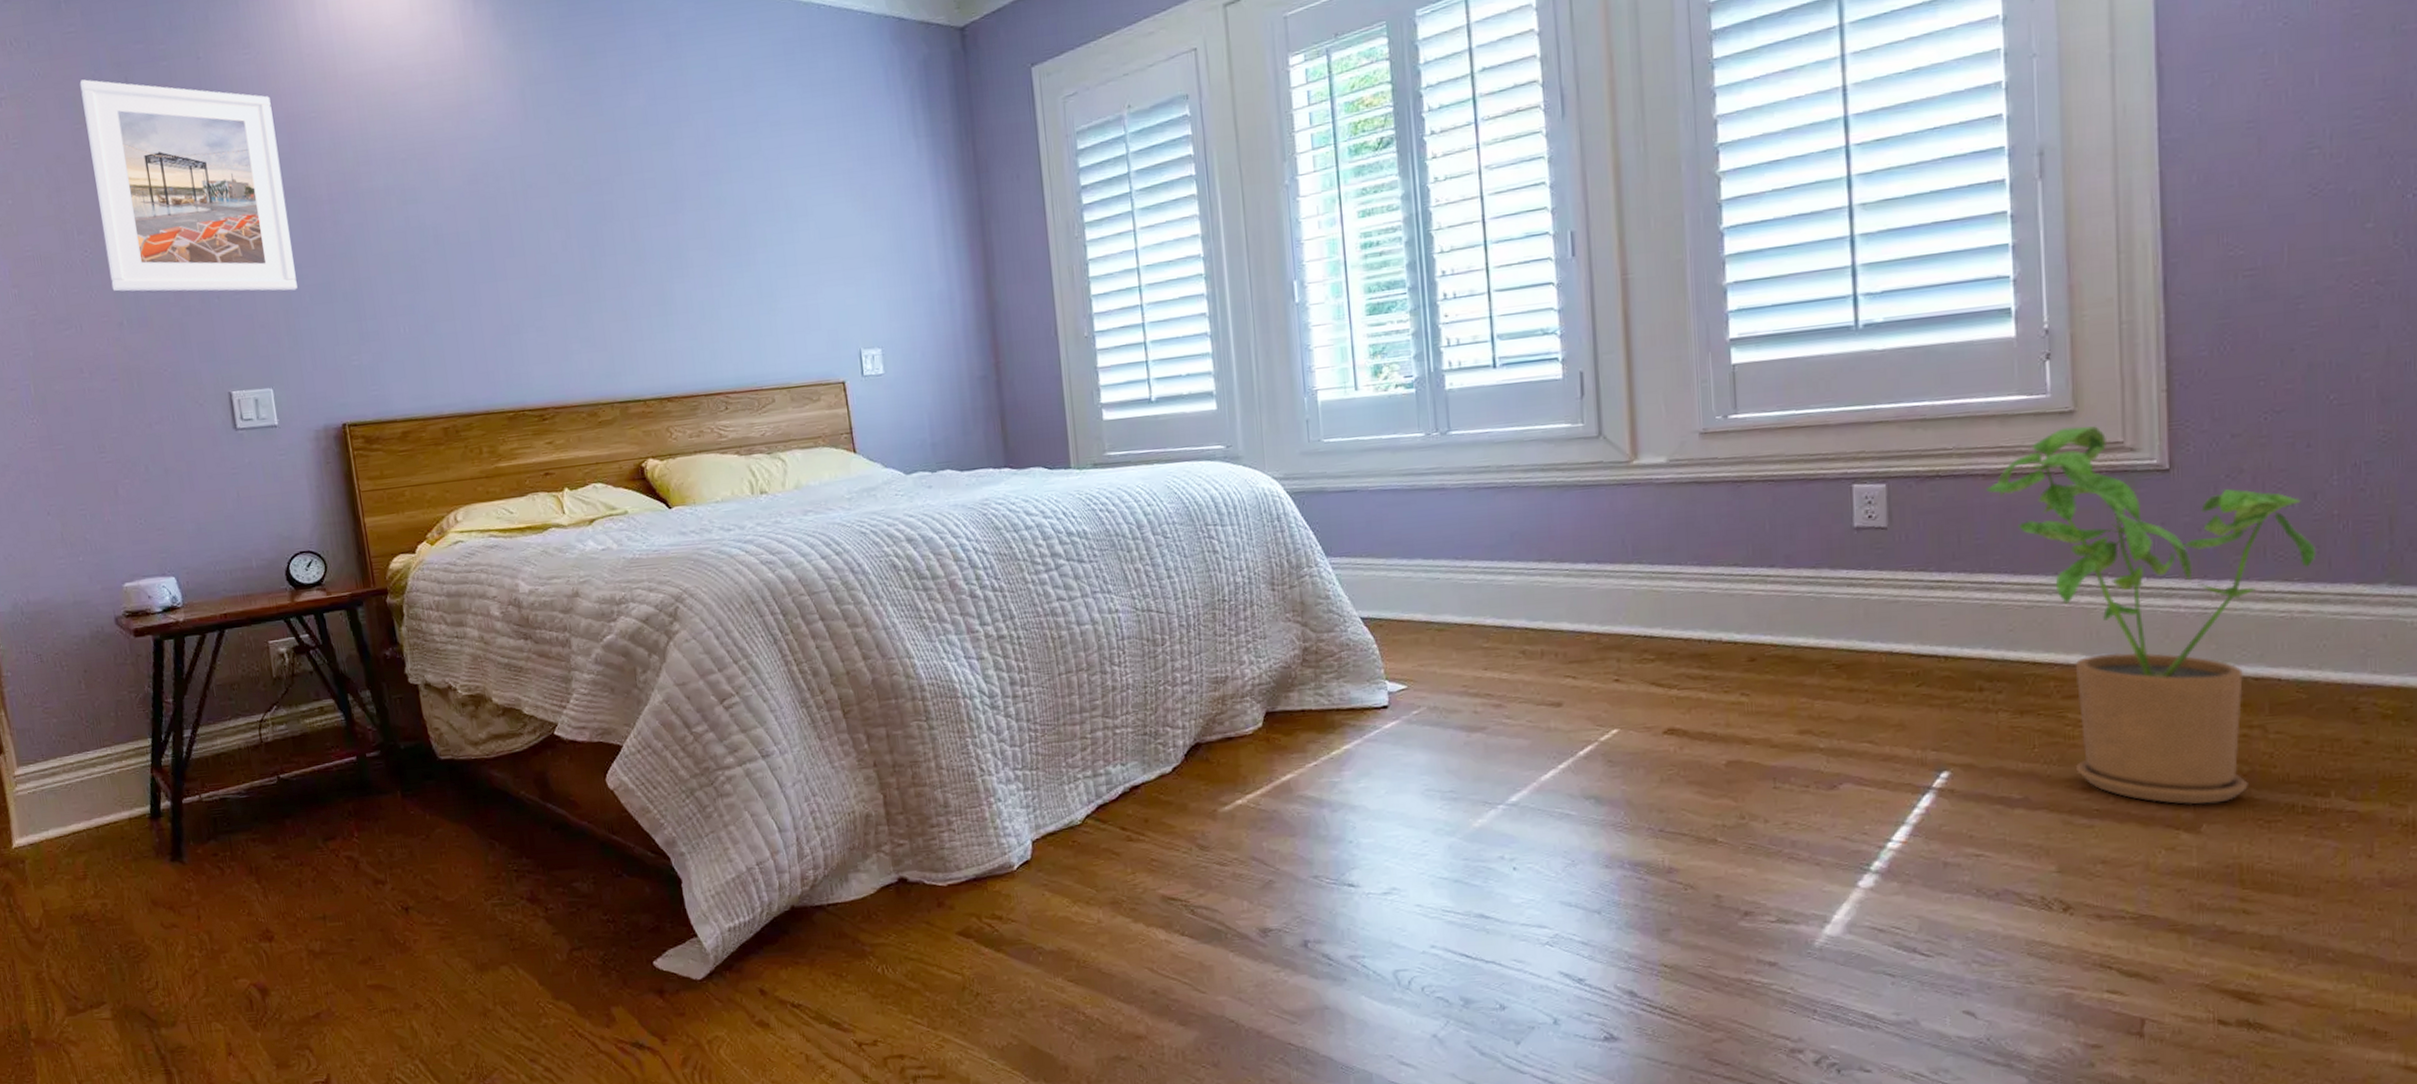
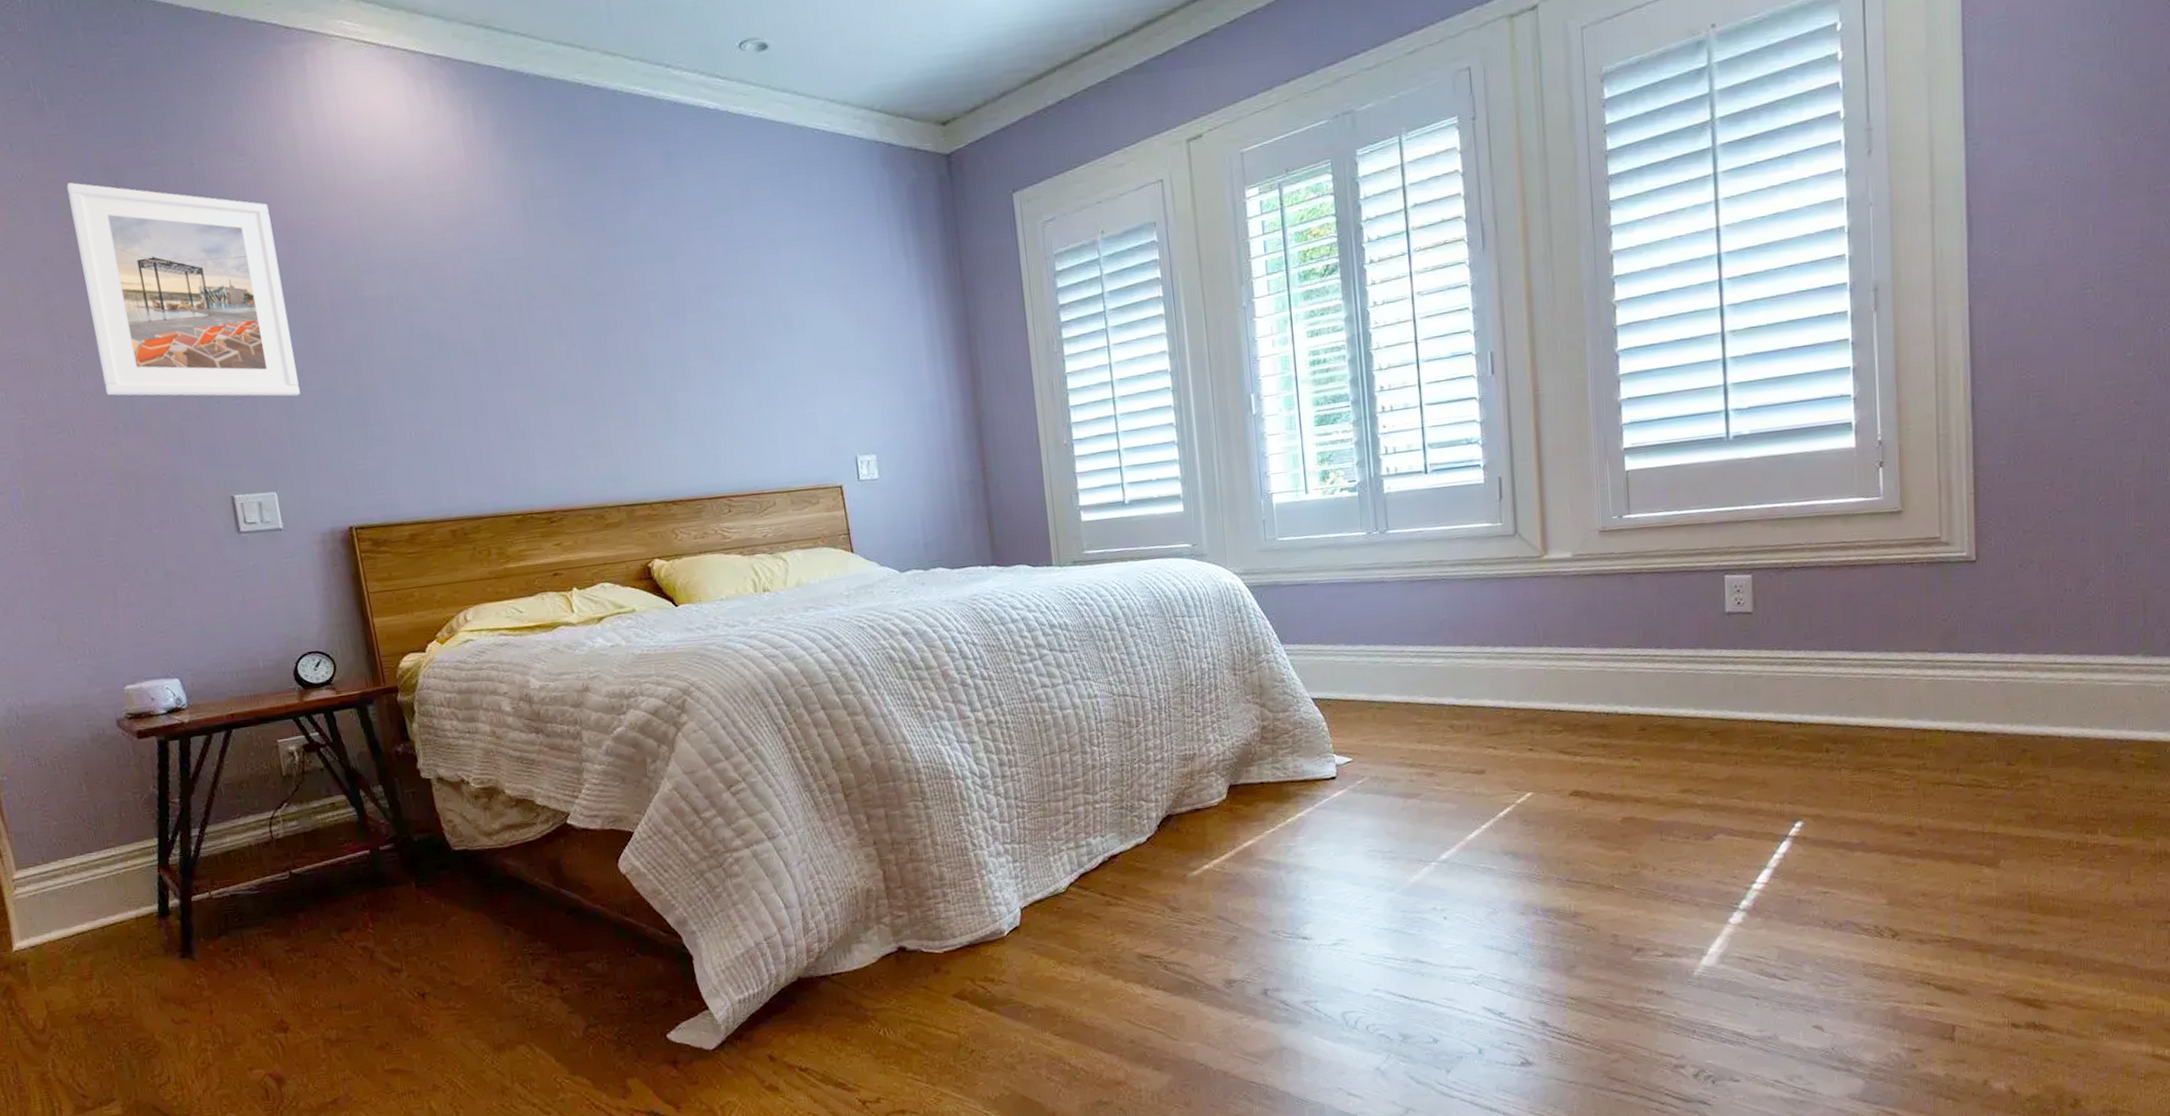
house plant: present [1986,426,2317,805] -> none [1831,524,2088,844]

